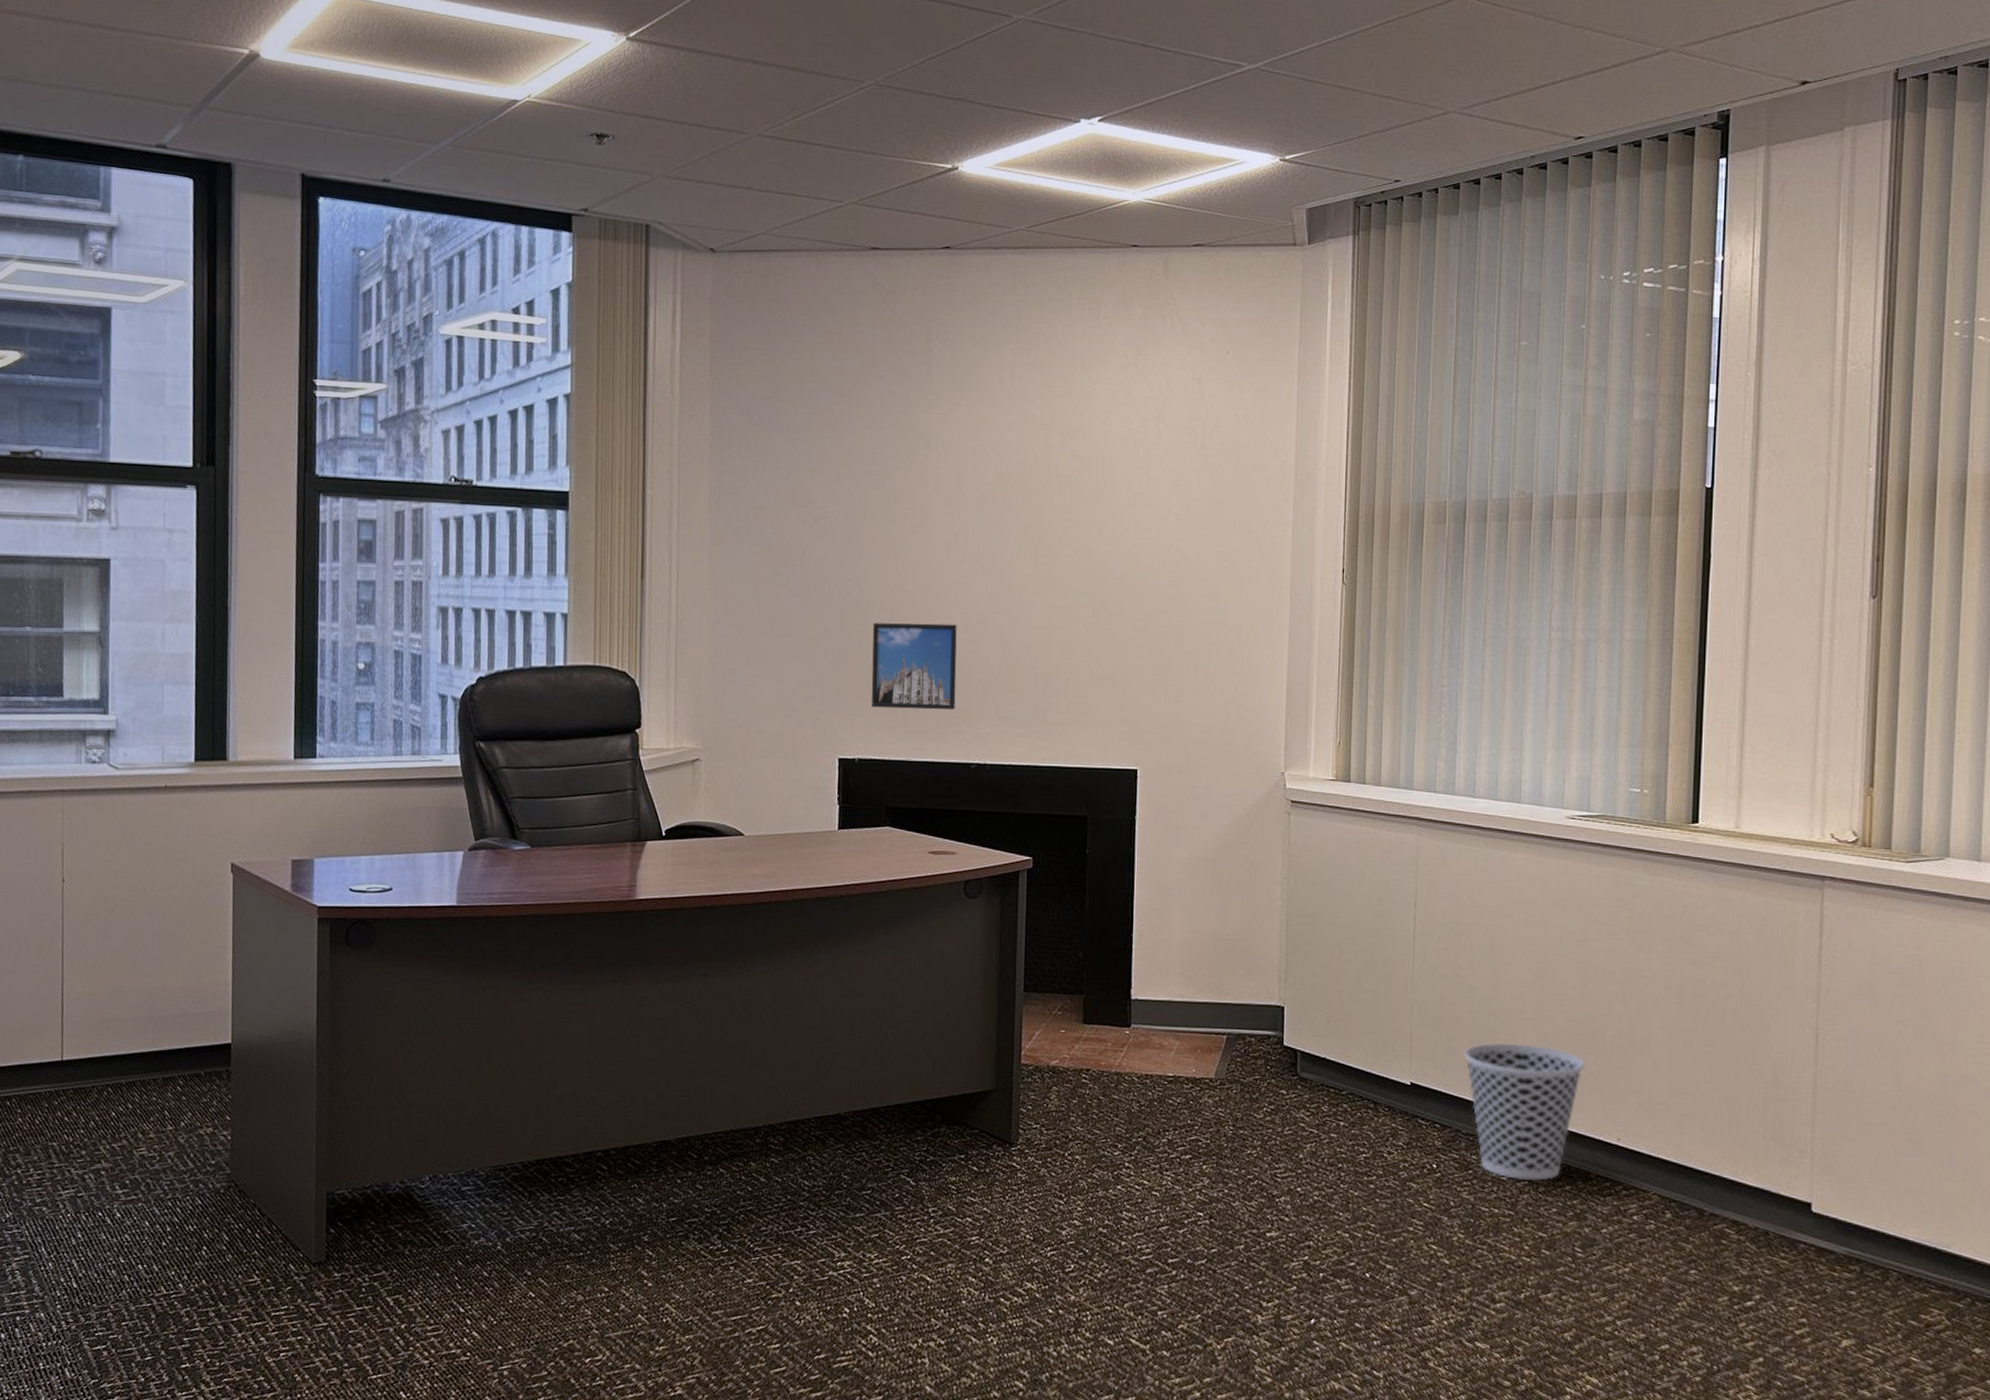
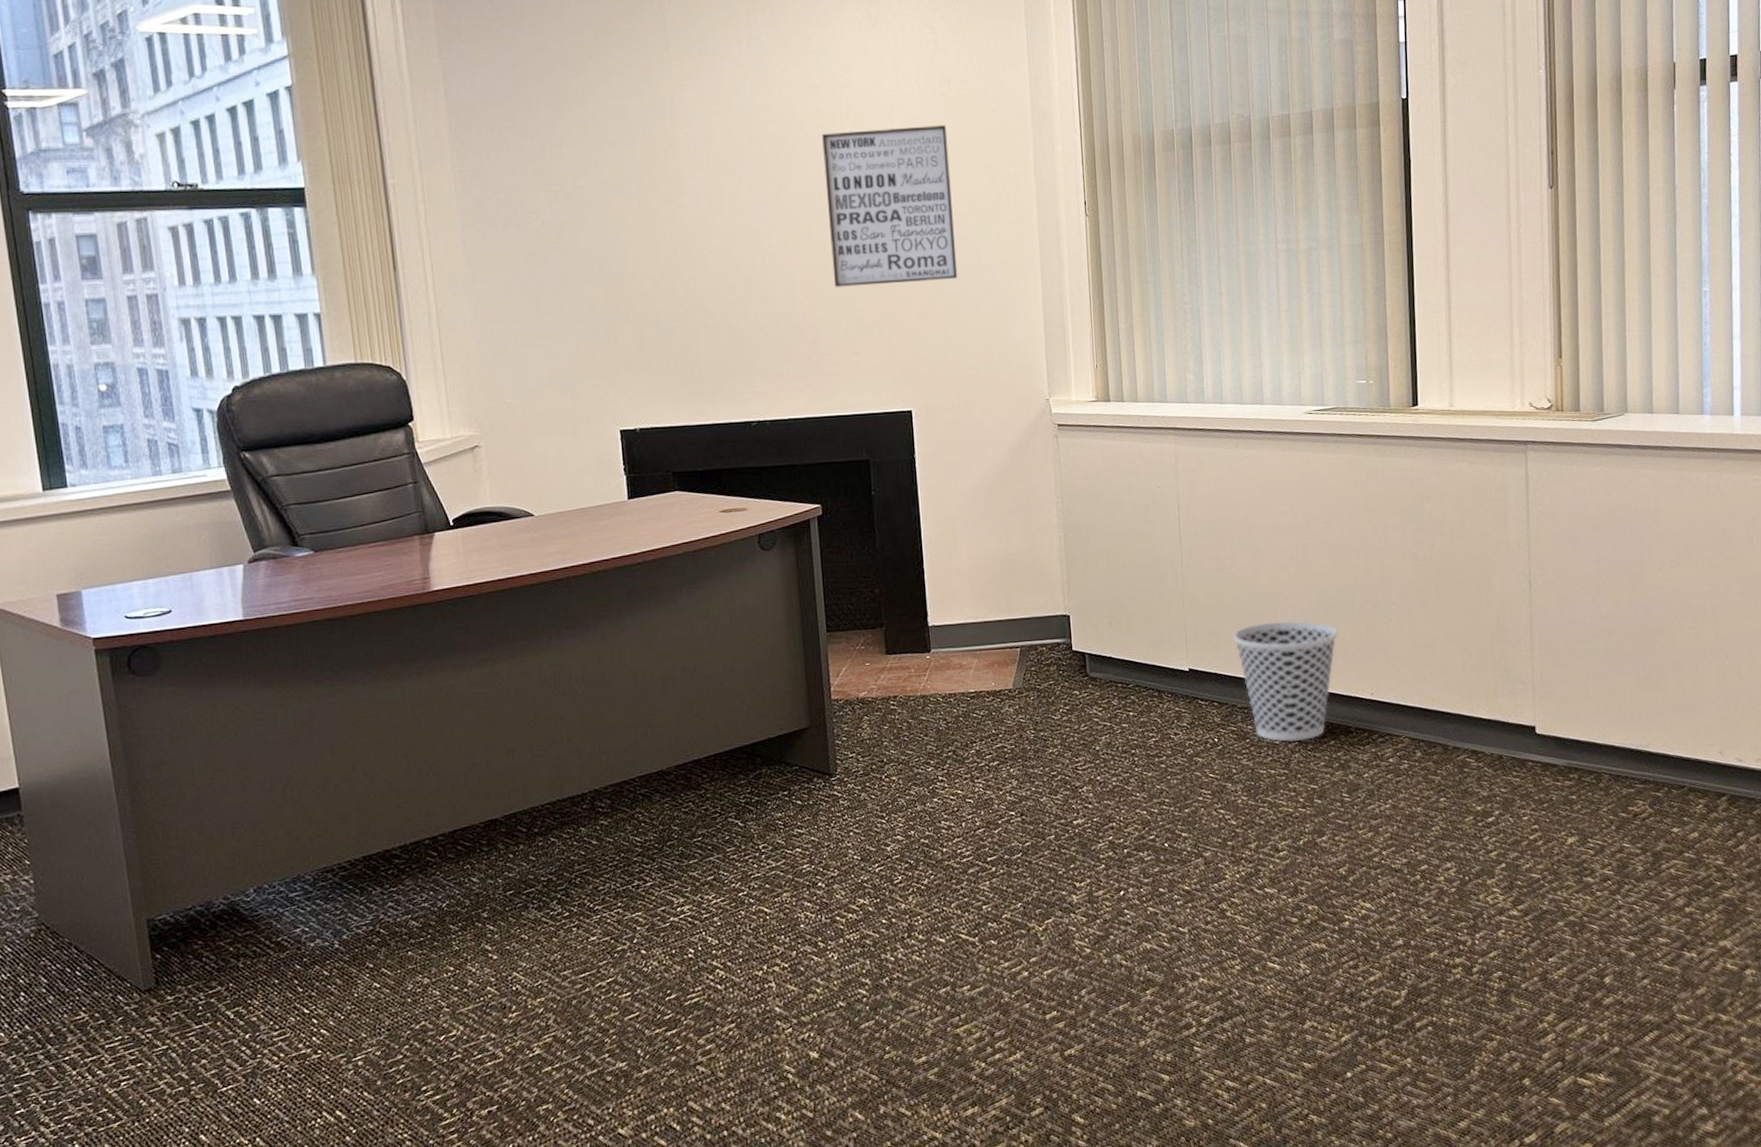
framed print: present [871,623,957,710] -> none [638,288,730,377]
wall art: none [1070,477,1204,638] -> present [822,125,958,287]

